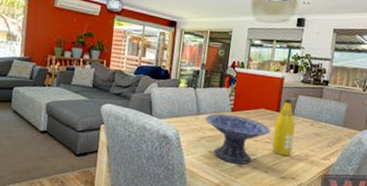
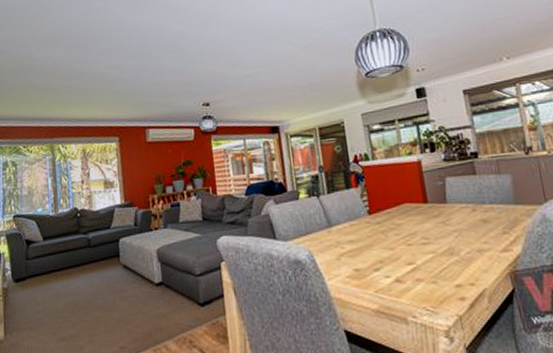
decorative bowl: present [205,113,271,165] -> none [339,218,425,280]
bottle: present [271,100,295,156] -> none [425,185,460,258]

